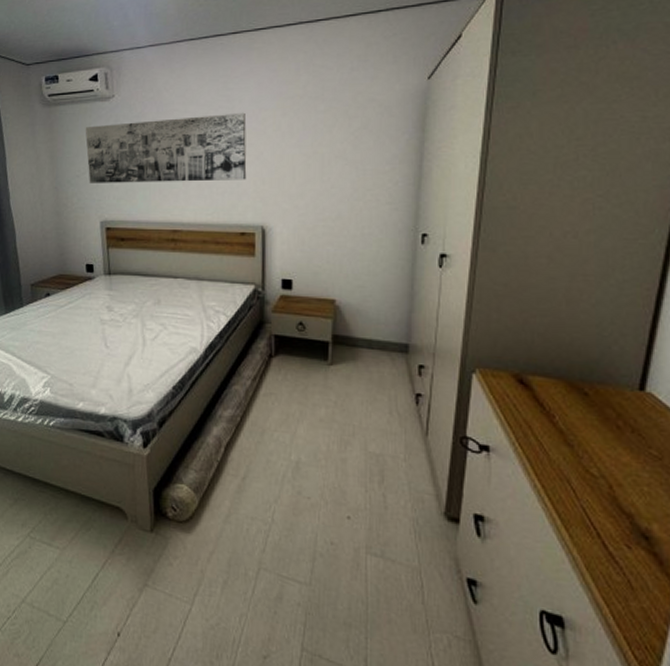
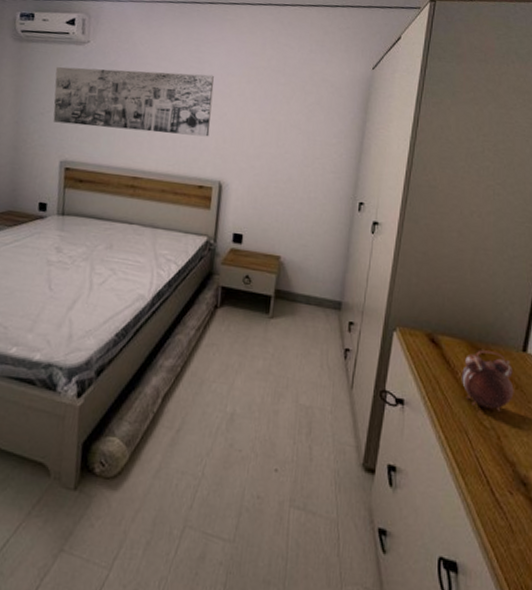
alarm clock: none [558,390,629,458] -> present [461,350,514,411]

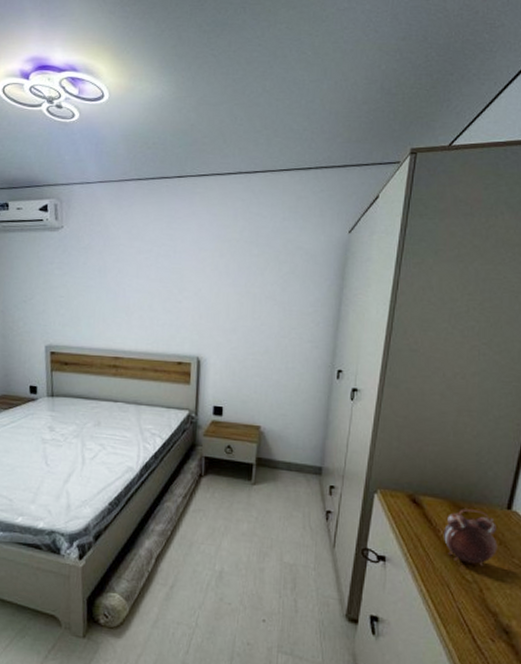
wall art: present [52,67,215,137] -> none [33,251,187,314]

